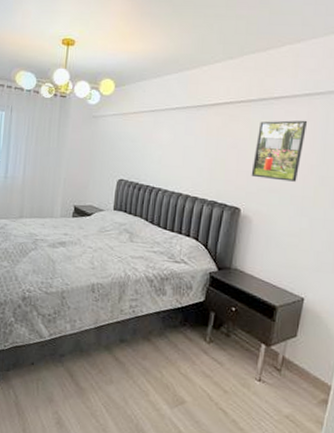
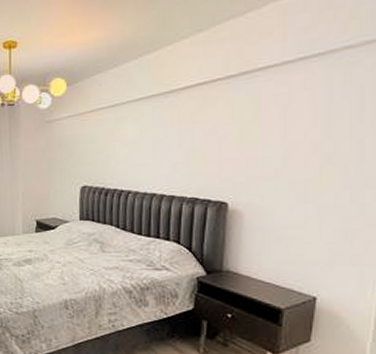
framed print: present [251,120,308,182] -> none [237,89,305,165]

